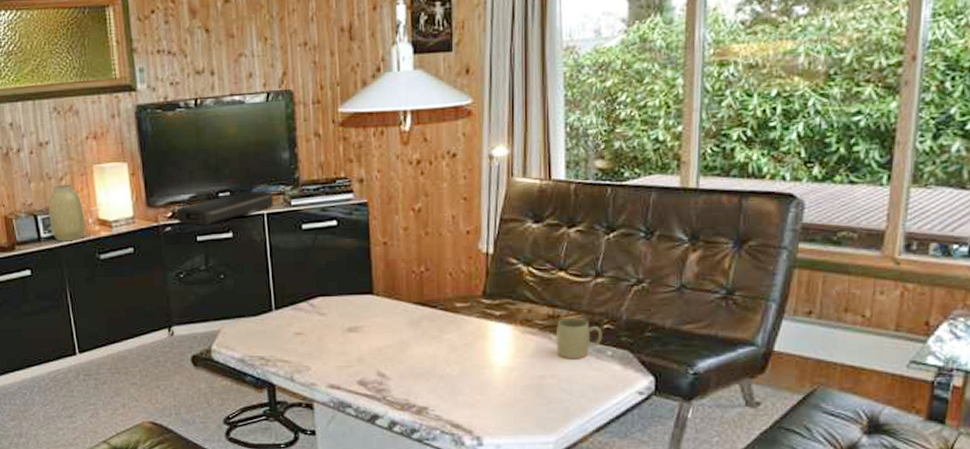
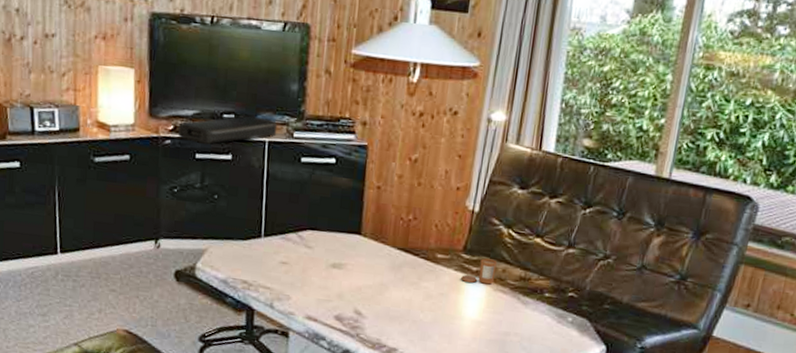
vase: present [48,184,86,242] -> none [46,80,84,140]
candle: none [485,300,521,329] -> present [461,258,497,285]
mug: present [555,317,603,359] -> none [523,281,567,322]

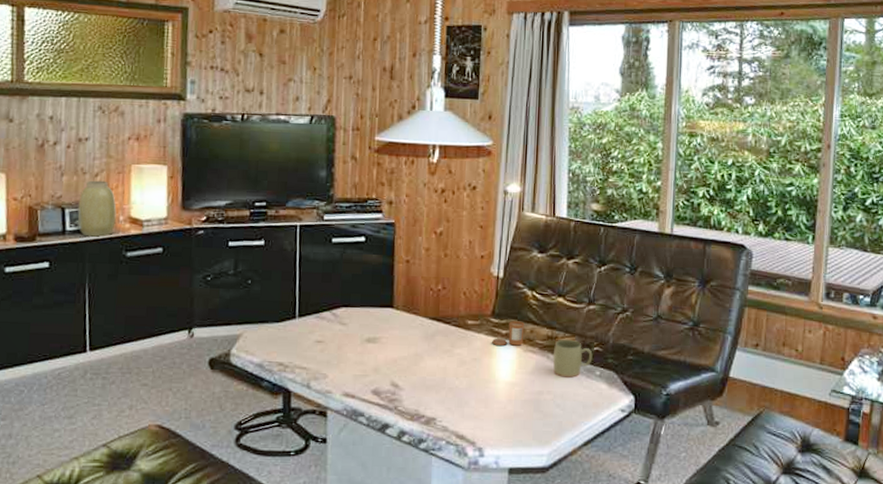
vase: none [46,80,84,140] -> present [77,180,117,237]
power bank: present [178,115,278,145] -> none [210,202,308,233]
mug: none [523,281,567,322] -> present [552,339,593,378]

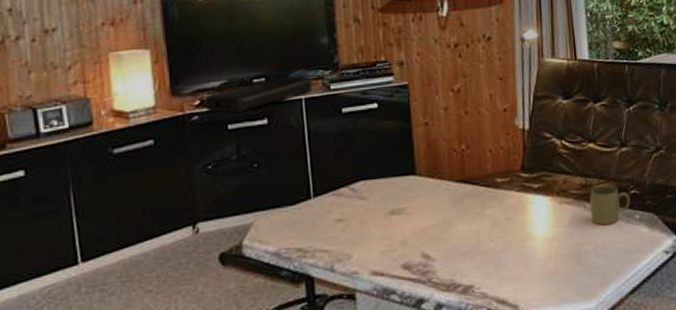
vase: present [77,180,117,237] -> none [51,73,97,137]
power bank: none [210,202,308,233] -> present [205,75,313,114]
candle: present [492,321,525,346] -> none [524,172,558,202]

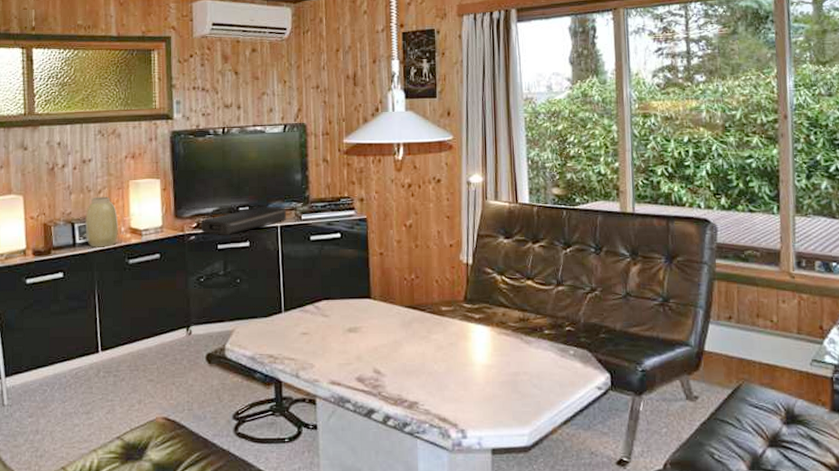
vase: none [51,73,97,137] -> present [85,196,118,248]
mug: present [589,185,631,225] -> none [526,320,565,358]

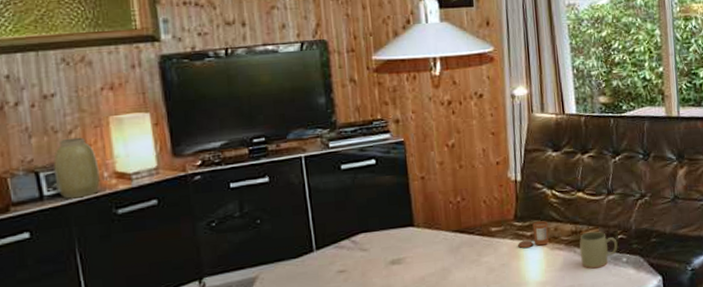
power bank: present [200,206,287,236] -> none [206,135,312,173]
candle: none [466,305,497,331] -> present [518,221,549,249]
mug: none [526,320,565,358] -> present [579,231,618,269]

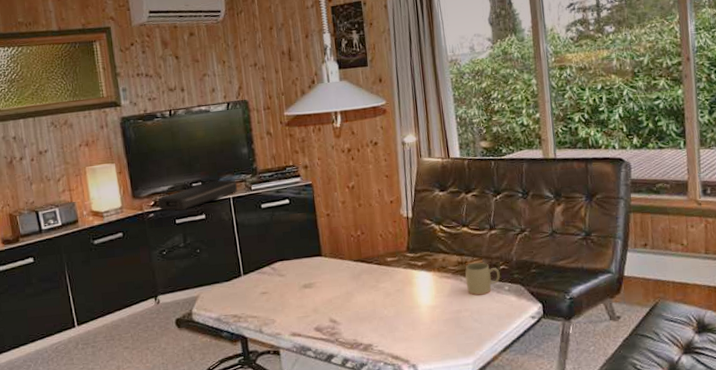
vase: present [53,137,100,199] -> none [48,183,81,232]
power bank: none [206,135,312,173] -> present [157,180,238,212]
candle: present [518,221,549,249] -> none [411,252,438,277]

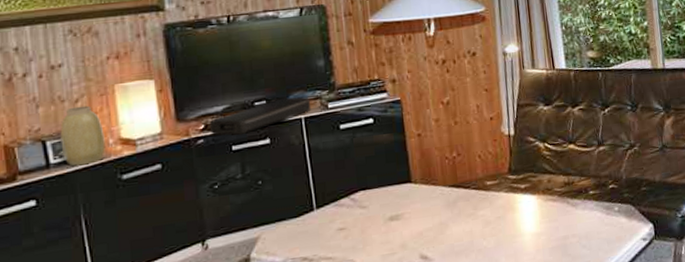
vase: none [48,183,81,232] -> present [60,105,106,167]
mug: present [465,262,500,295] -> none [572,181,610,219]

